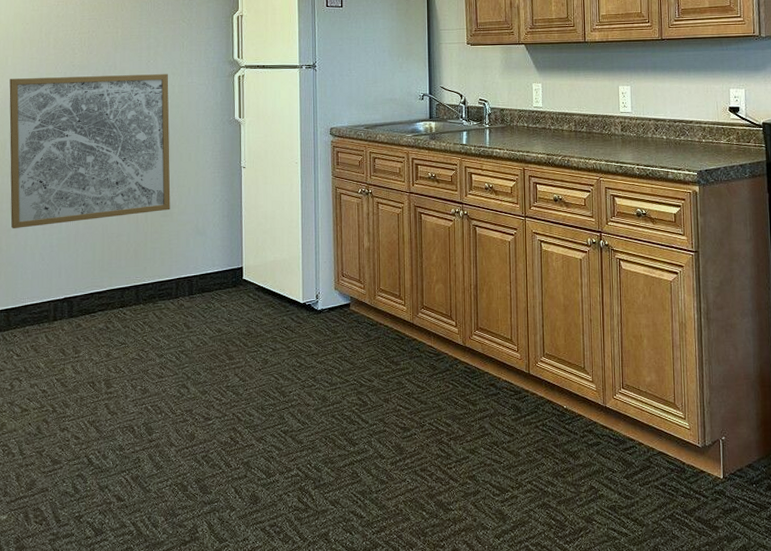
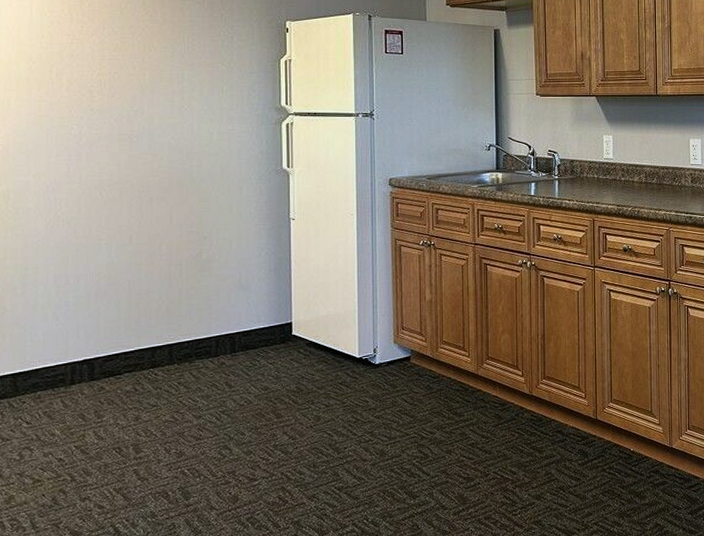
wall art: present [9,74,171,228] -> none [12,120,209,286]

